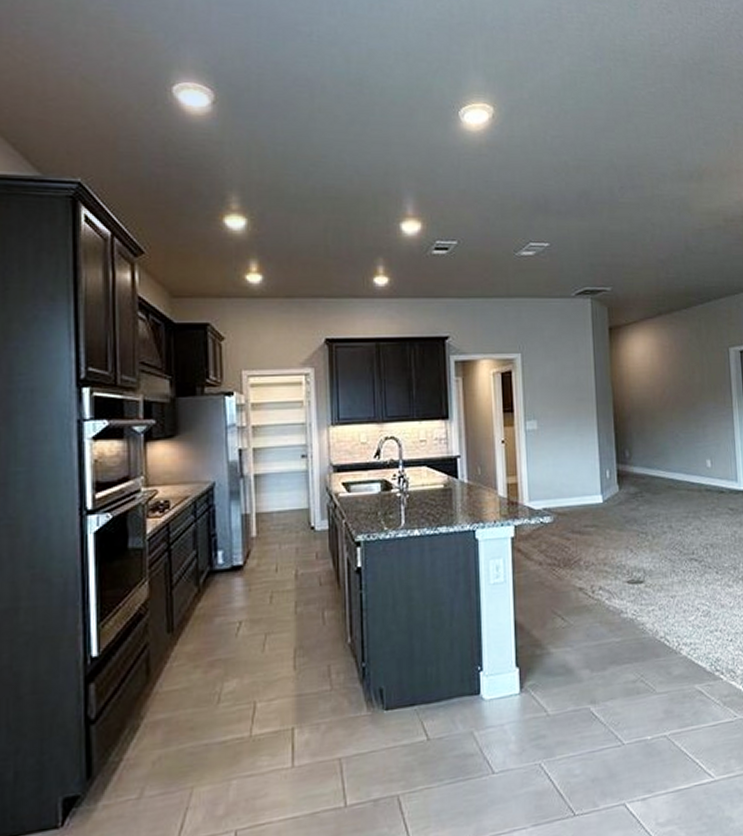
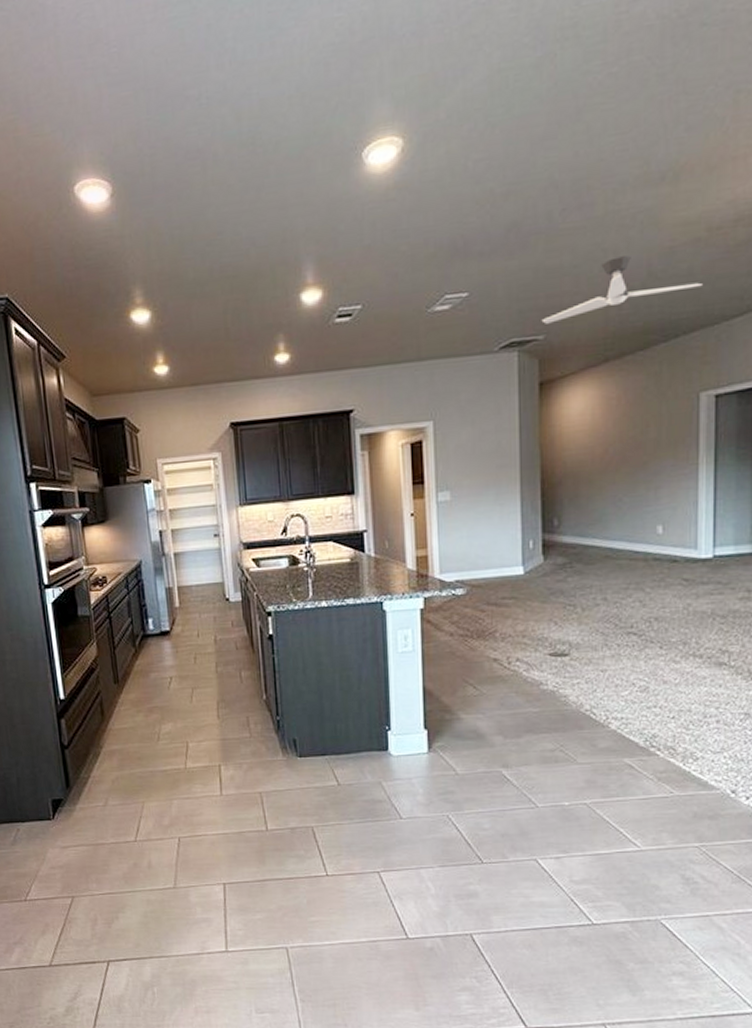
ceiling fan: none [608,231,724,278] -> present [541,255,702,324]

